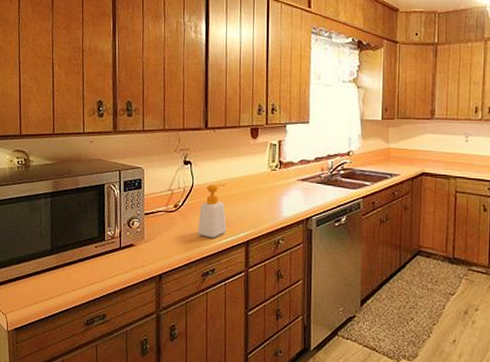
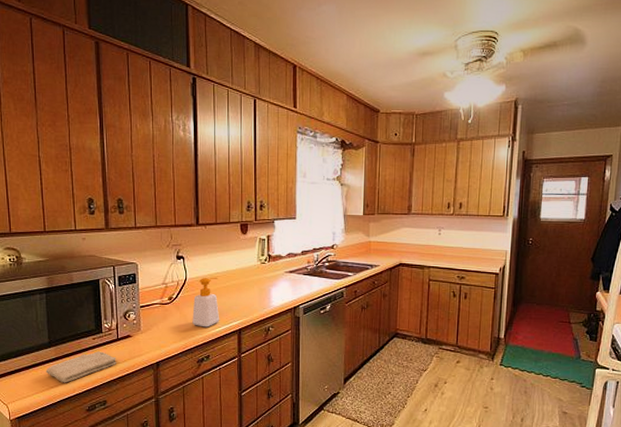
washcloth: none [46,260,118,294] -> present [45,351,116,383]

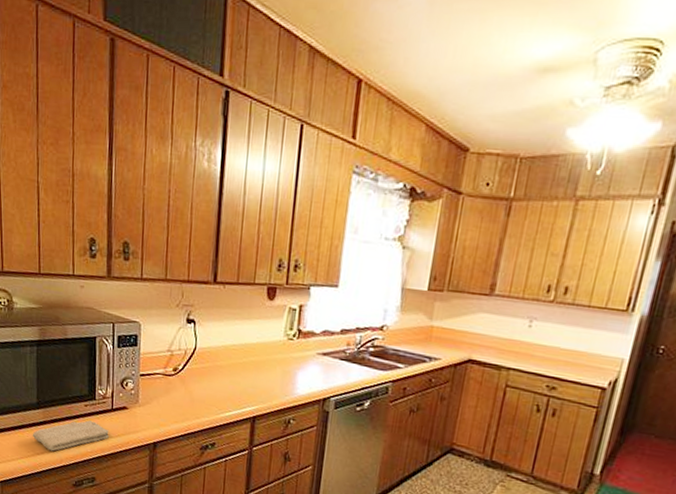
soap bottle: present [192,277,220,328] -> none [198,349,234,410]

